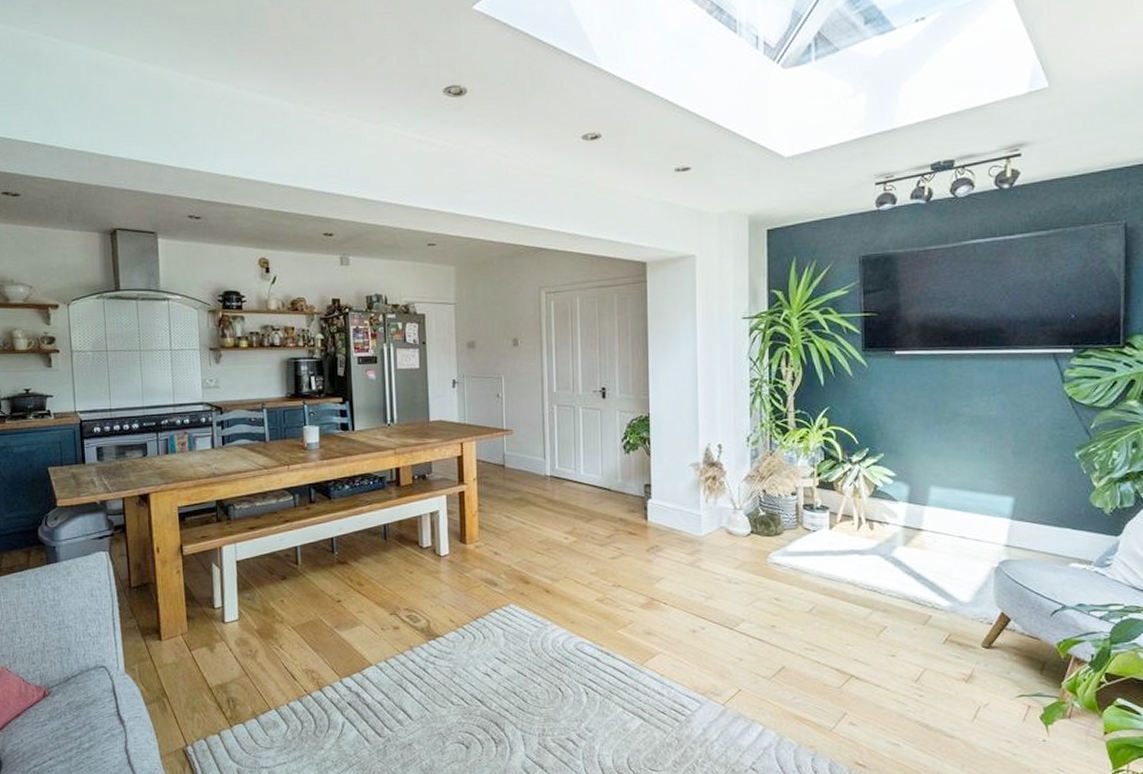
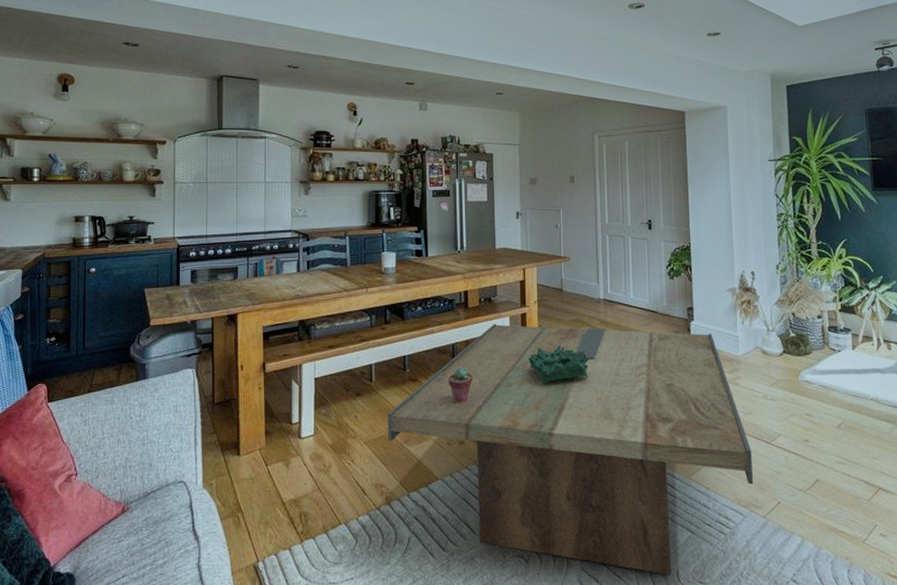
coffee table: none [316,502,712,763] -> present [388,323,753,576]
potted succulent: none [380,549,407,587] -> present [448,367,473,404]
decorative bowl: none [467,525,535,567] -> present [528,345,590,384]

